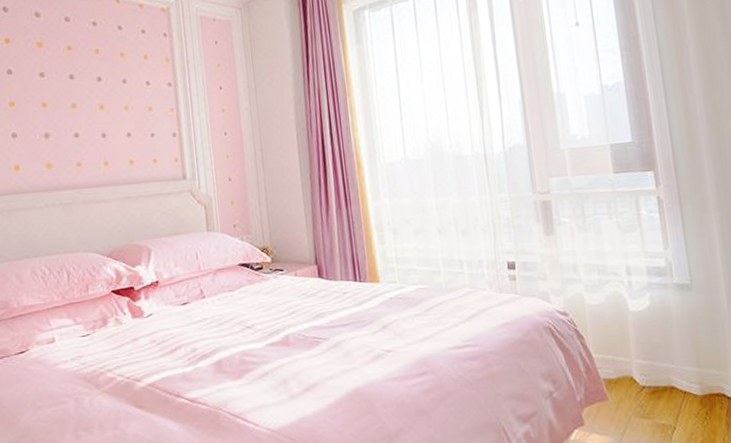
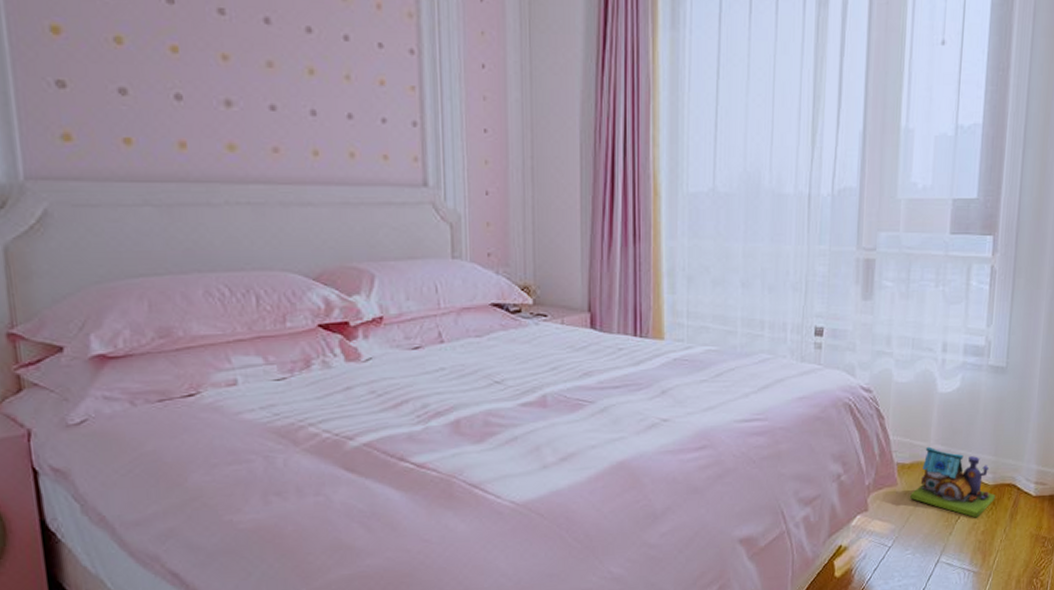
toy house: none [622,361,707,428] -> present [910,446,995,518]

